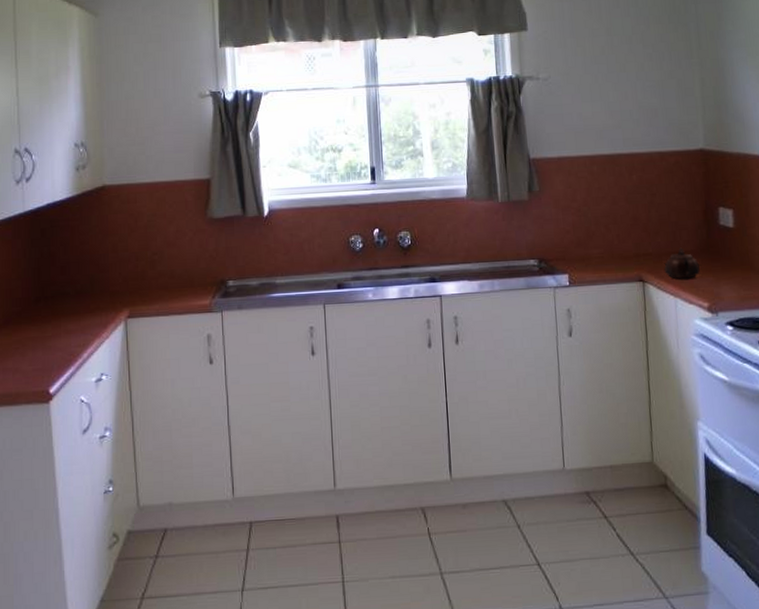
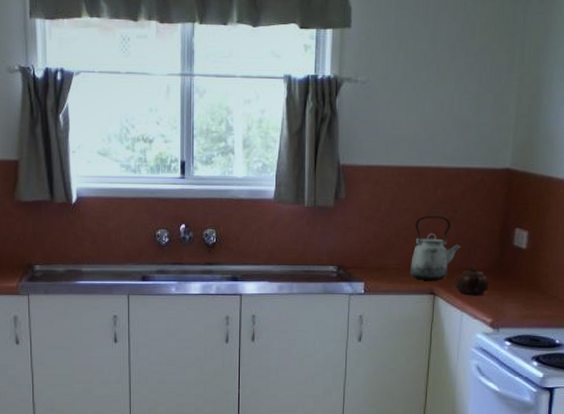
kettle: none [613,201,666,268] -> present [410,216,462,280]

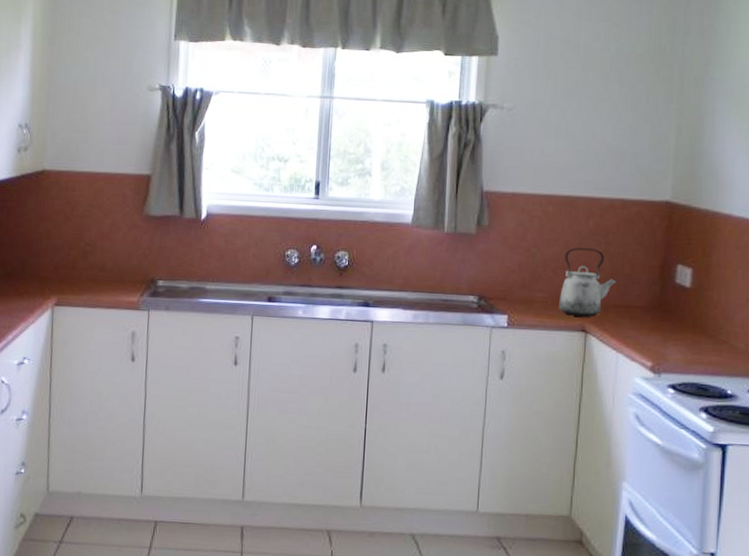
teapot: present [455,264,489,295] -> none [610,302,648,335]

